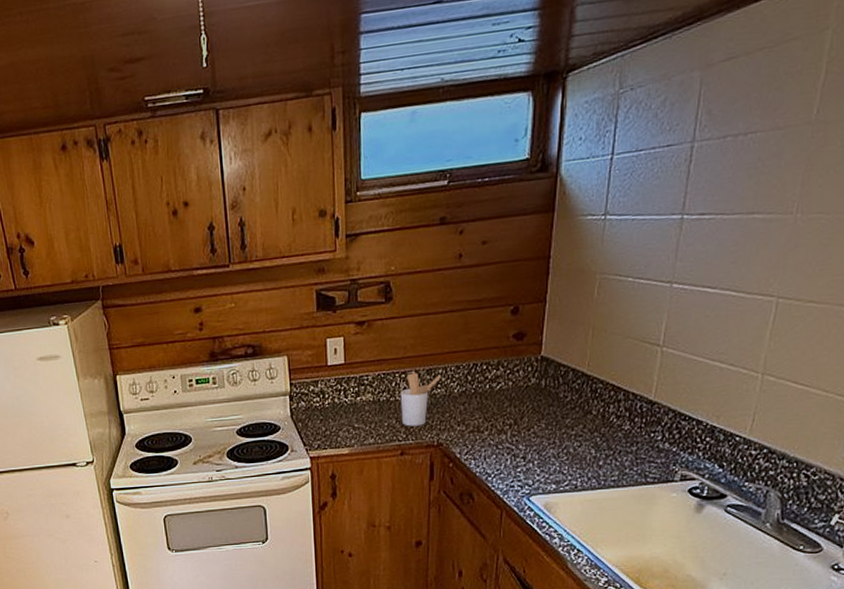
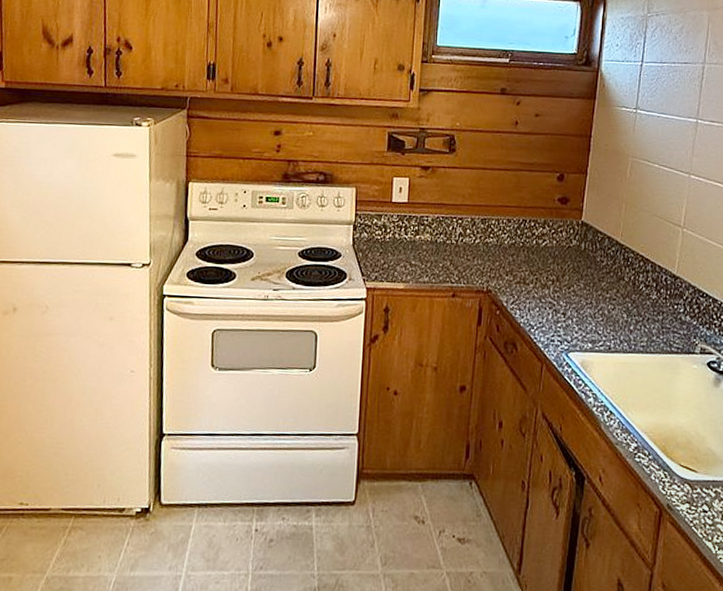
utensil holder: present [400,373,441,427] -> none [455,220,494,271]

